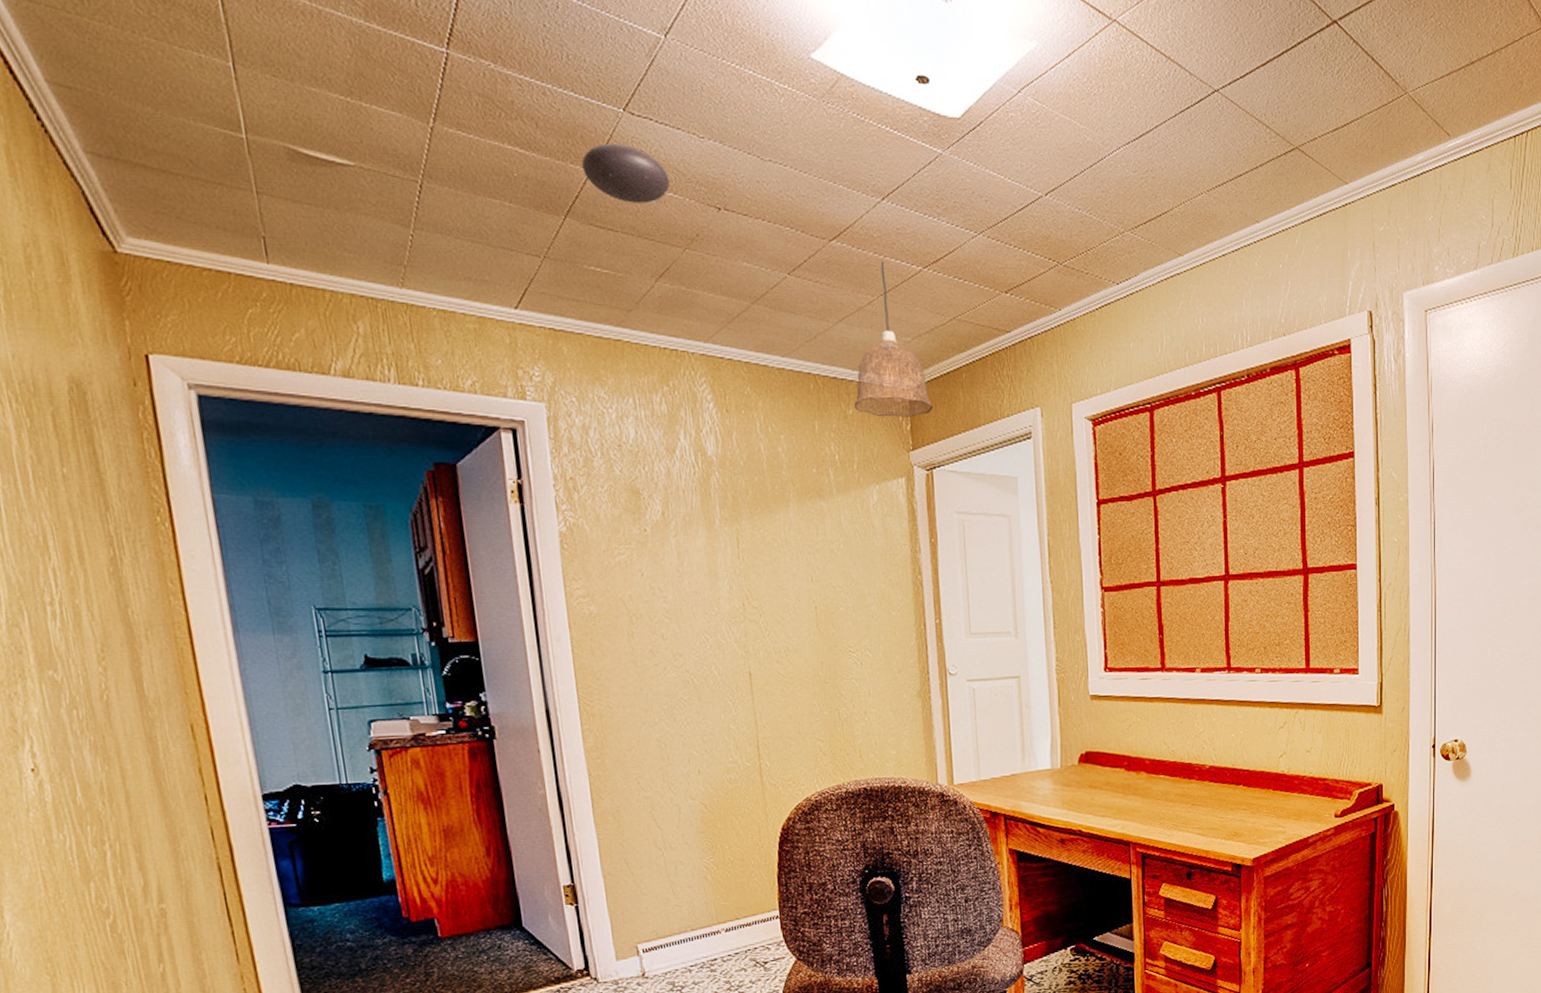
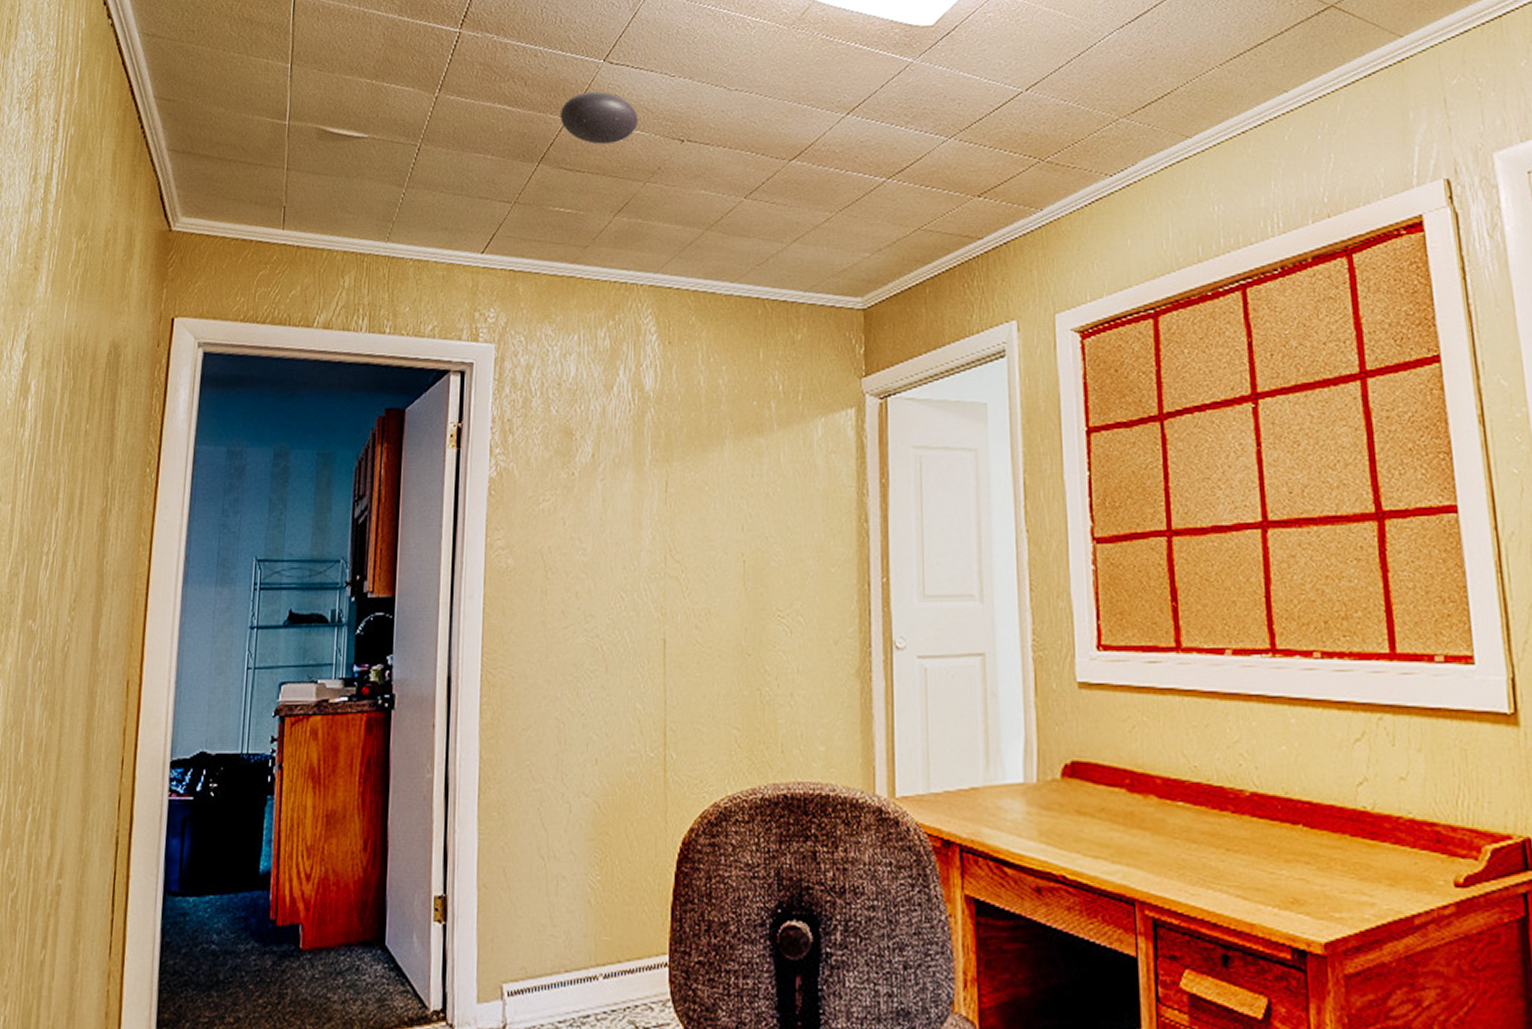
pendant lamp: present [854,260,933,417] -> none [804,175,891,341]

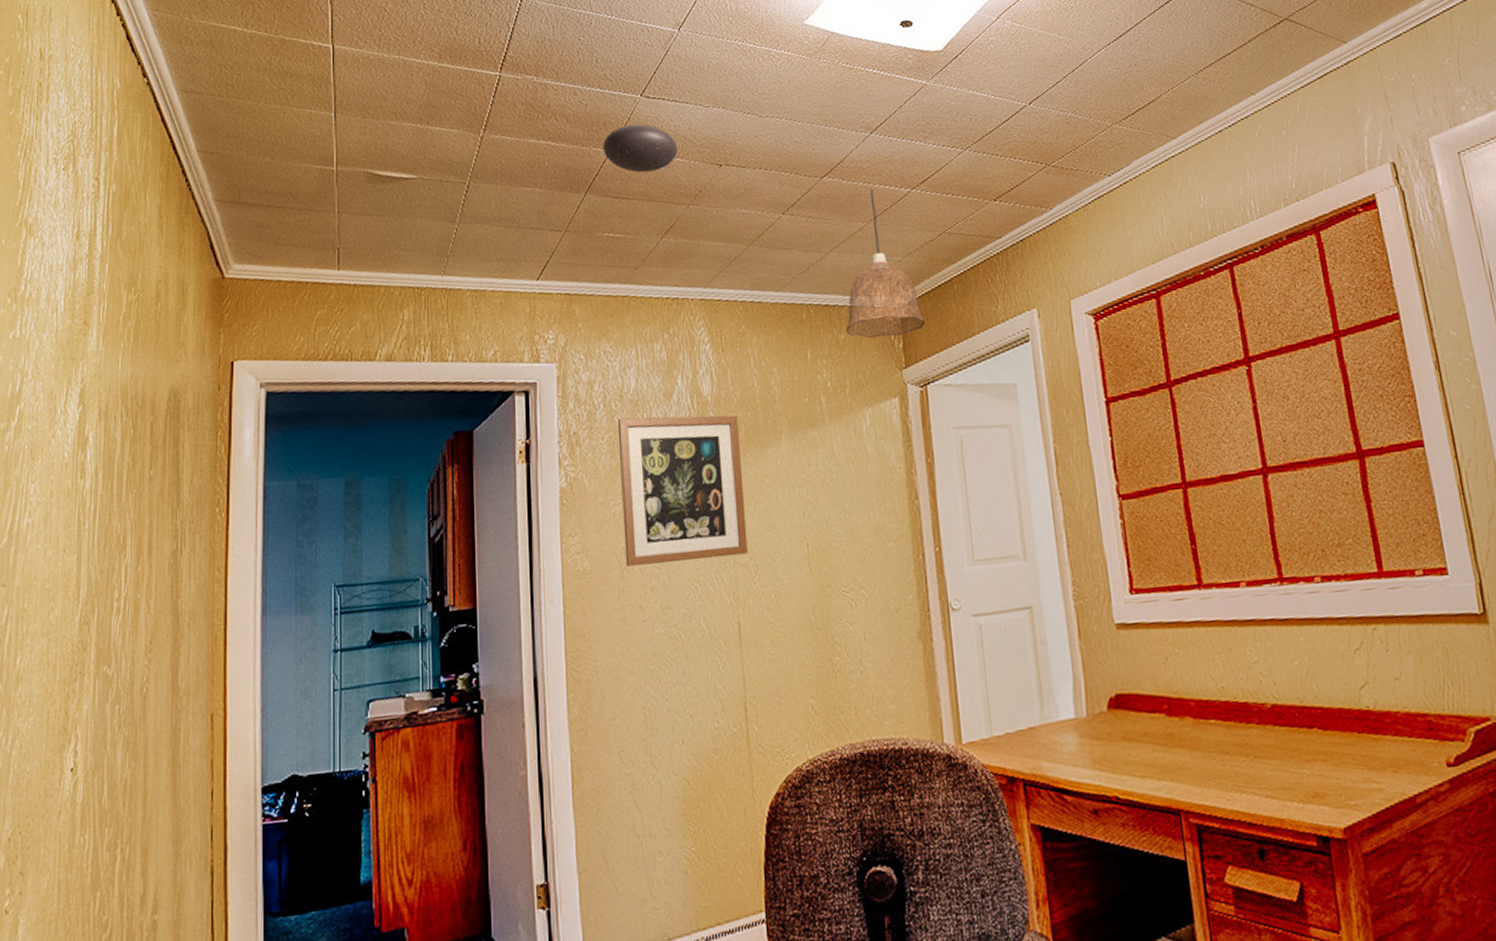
wall art: none [551,408,681,568] -> present [617,415,748,567]
pendant lamp: none [804,175,891,341] -> present [846,188,925,339]

